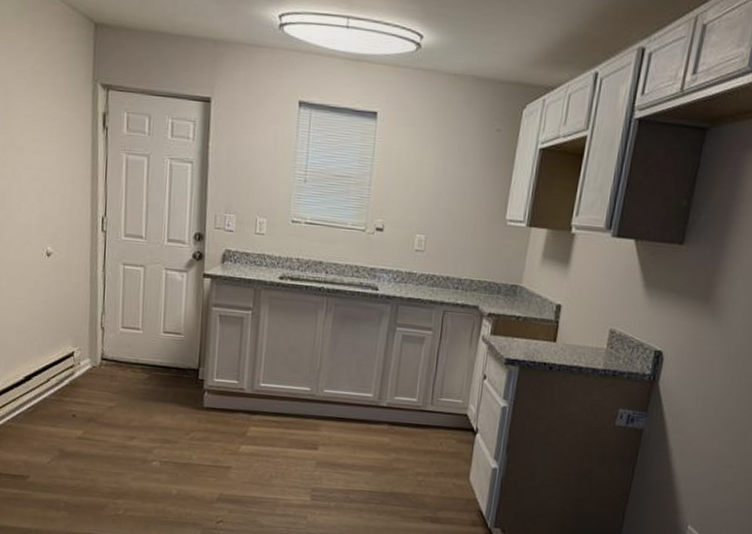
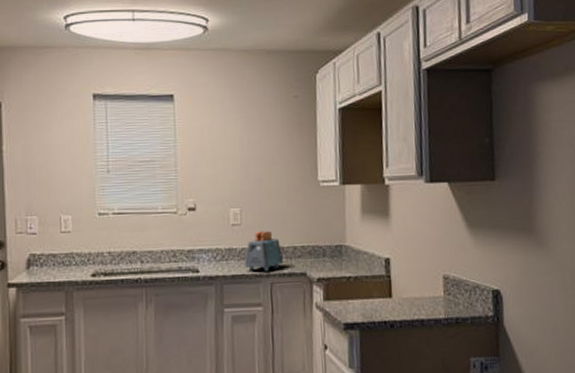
toaster: none [421,260,460,300] -> present [244,231,284,272]

